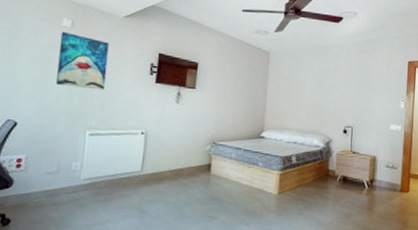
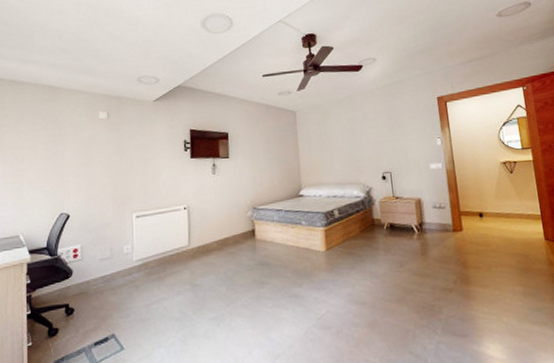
wall art: present [56,31,109,90] -> none [99,123,145,175]

